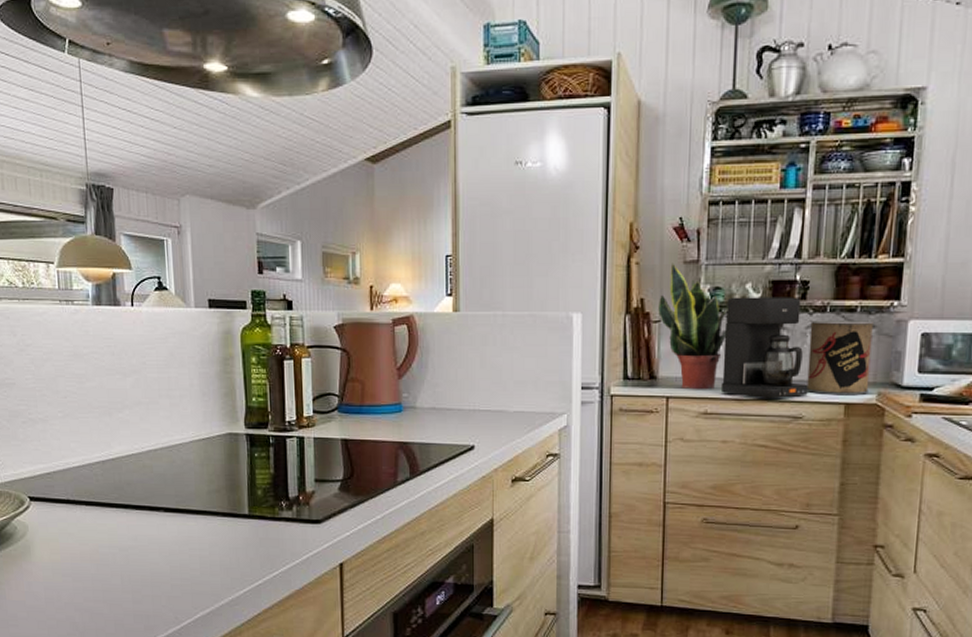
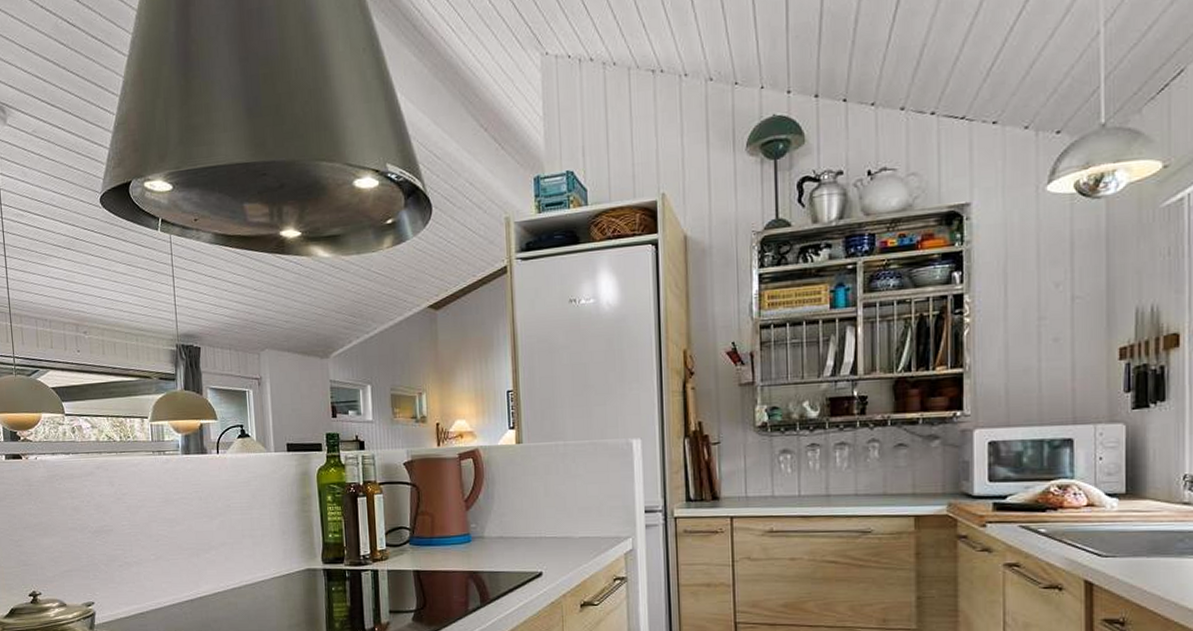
potted plant: present [658,263,735,390] -> none [716,386,793,509]
coffee maker: present [720,297,808,399] -> none [784,412,875,515]
tin can: present [806,321,873,396] -> none [872,432,938,508]

